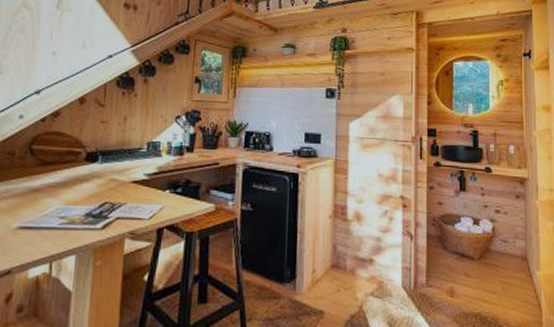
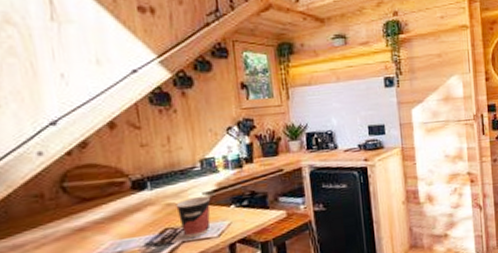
cup: none [118,177,150,216] -> present [175,196,211,239]

